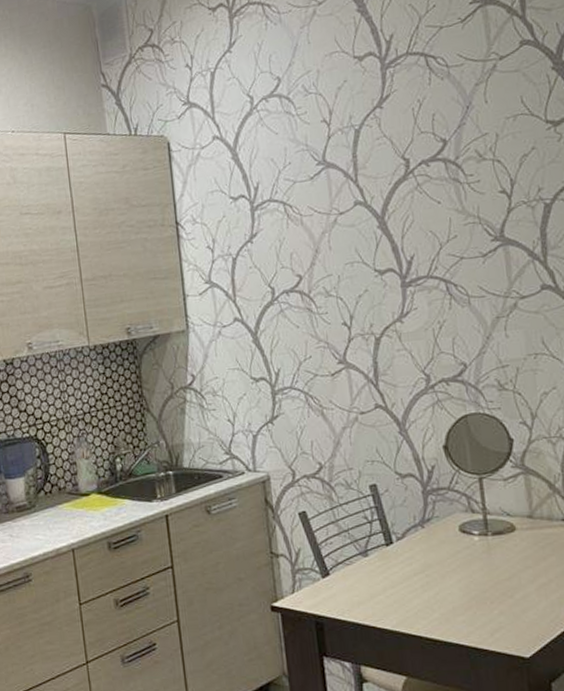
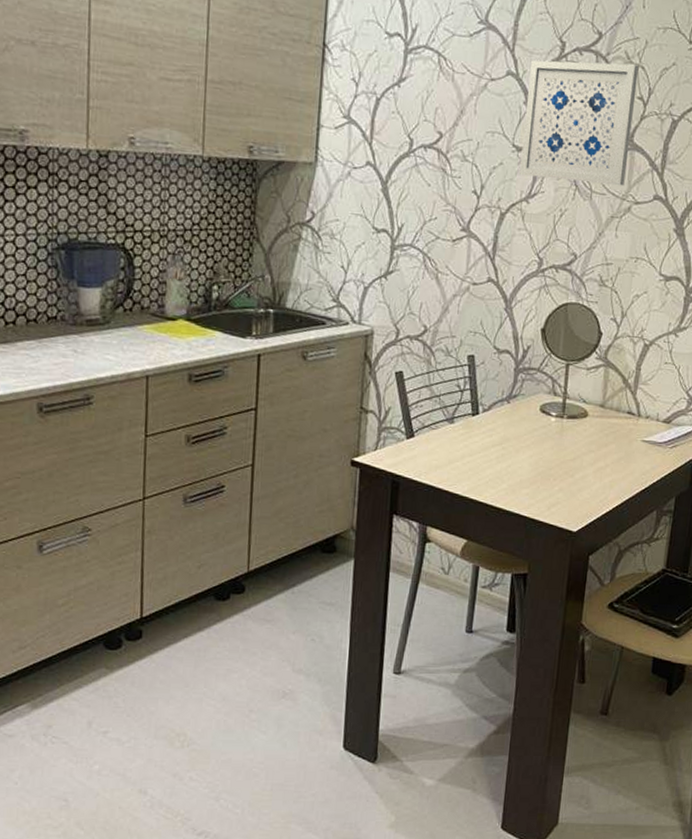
wall art: none [377,160,504,298] -> present [519,60,639,187]

